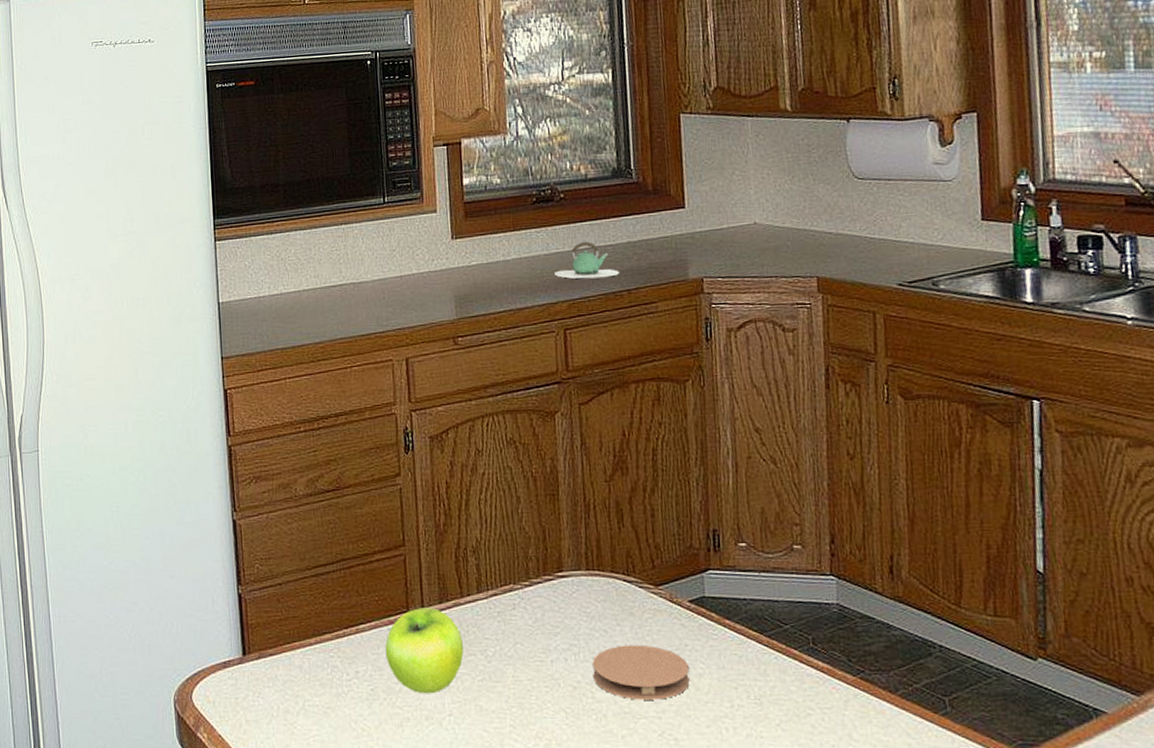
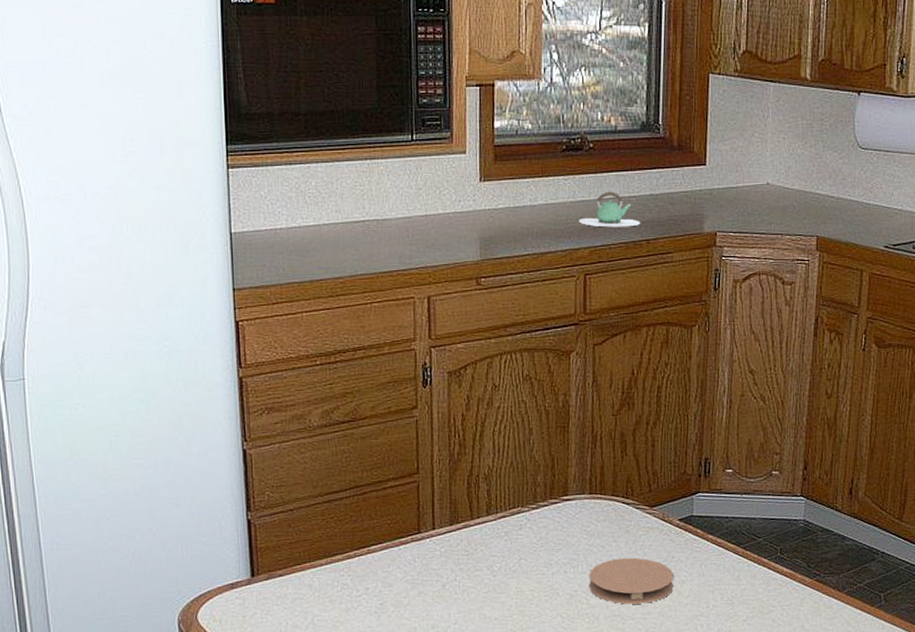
fruit: present [385,608,464,694] -> none [395,529,471,606]

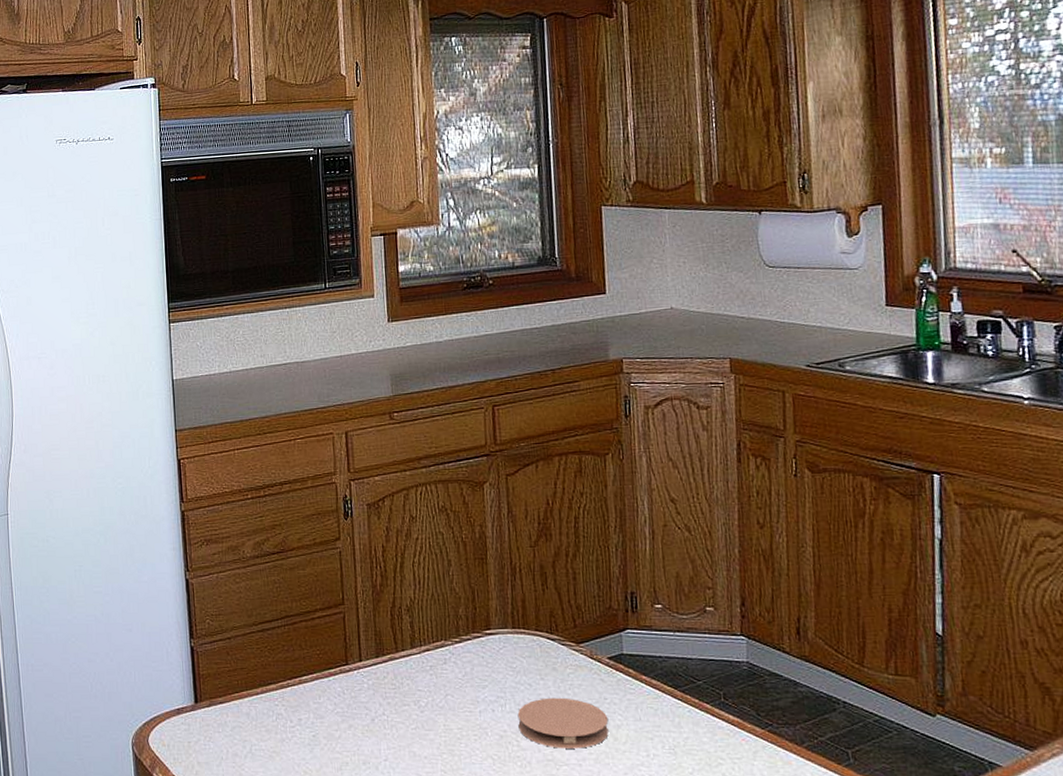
teapot: present [579,191,641,227] -> none [483,324,545,360]

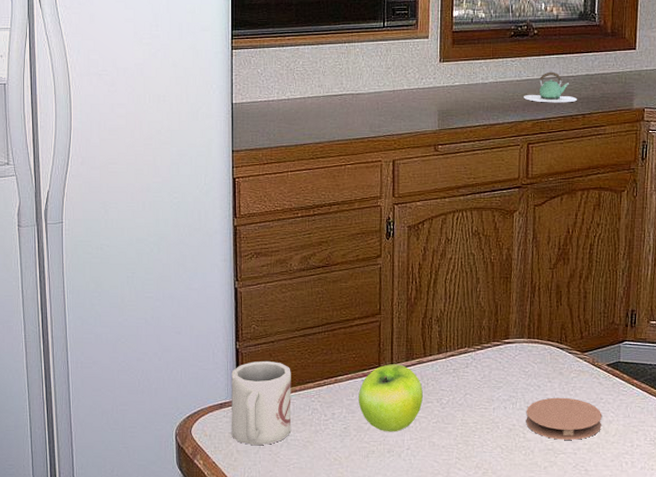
cup: none [187,659,254,757] -> present [231,360,291,446]
fruit: none [325,661,398,740] -> present [358,364,423,432]
teapot: none [483,324,545,360] -> present [524,71,578,103]

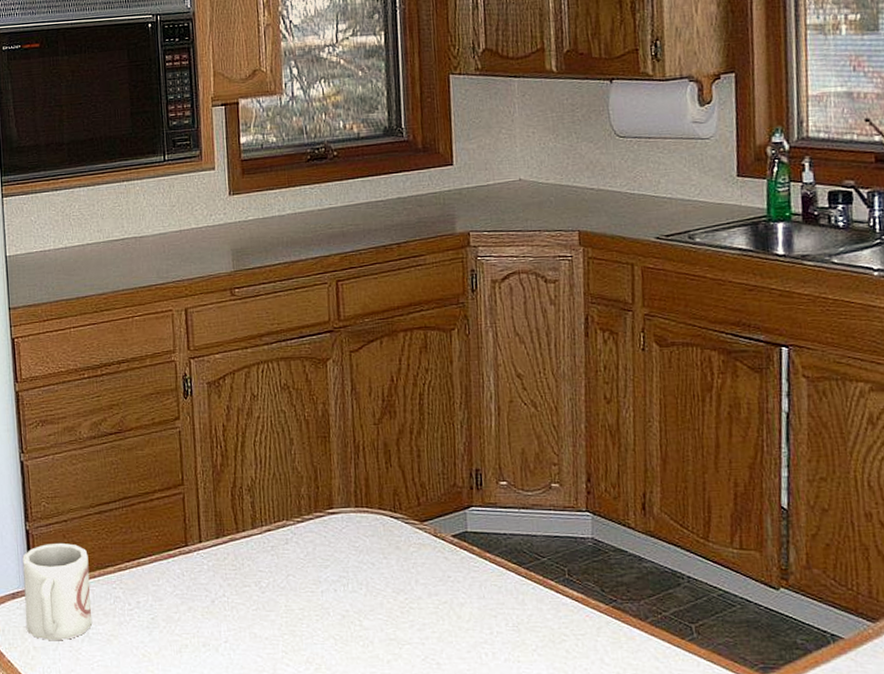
fruit: present [358,364,423,432] -> none [164,542,239,622]
teapot: present [524,71,578,103] -> none [327,197,390,233]
coaster: present [526,397,602,440] -> none [360,576,452,628]

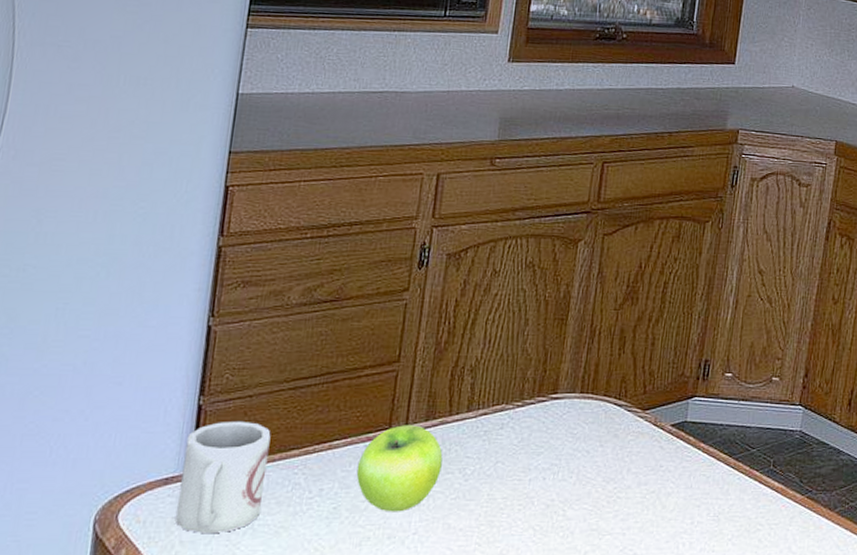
fruit: none [164,542,239,622] -> present [356,425,443,512]

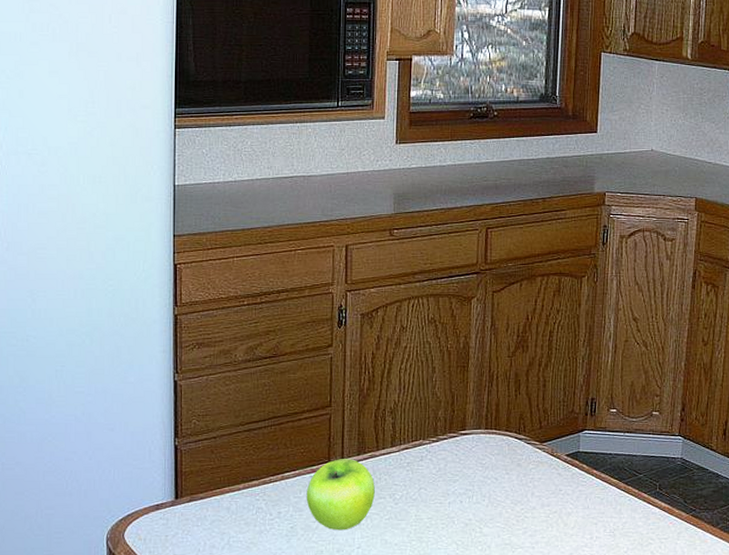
cup: present [175,420,271,534] -> none [169,457,234,549]

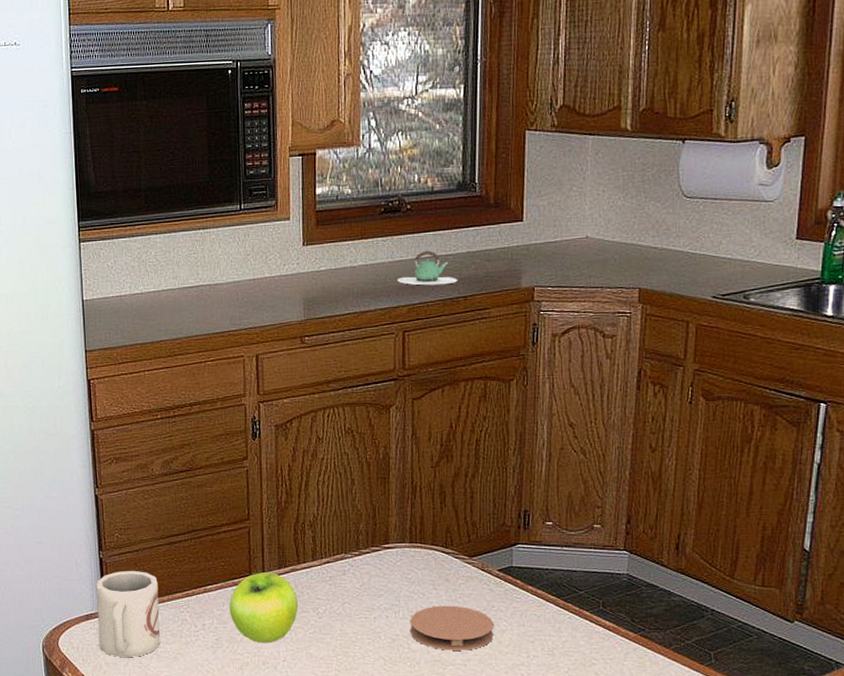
cup: none [169,457,234,549] -> present [96,570,160,658]
coaster: none [482,489,561,534] -> present [410,605,494,651]
teapot: none [483,154,538,187] -> present [397,250,458,286]

